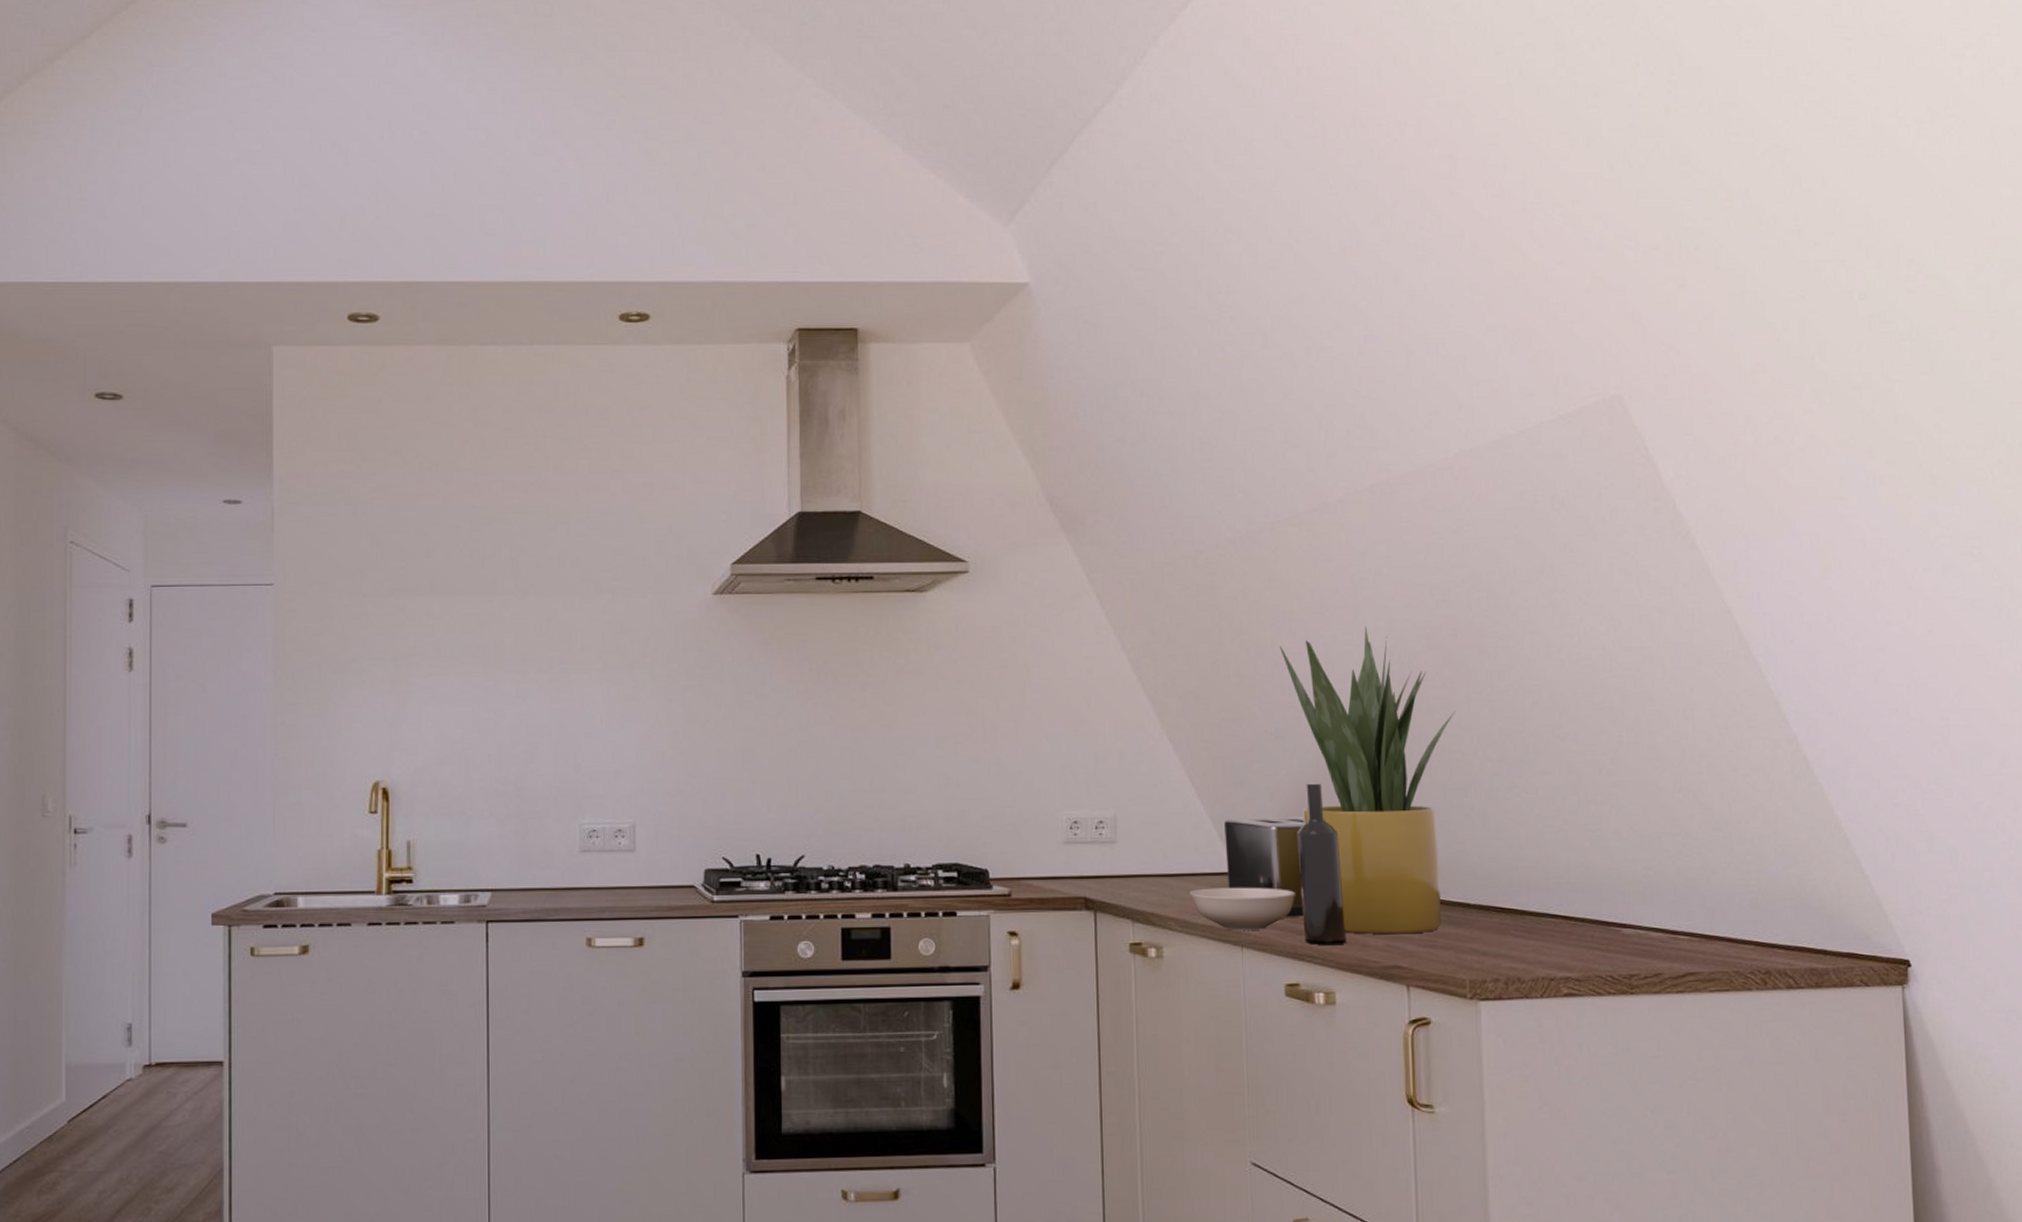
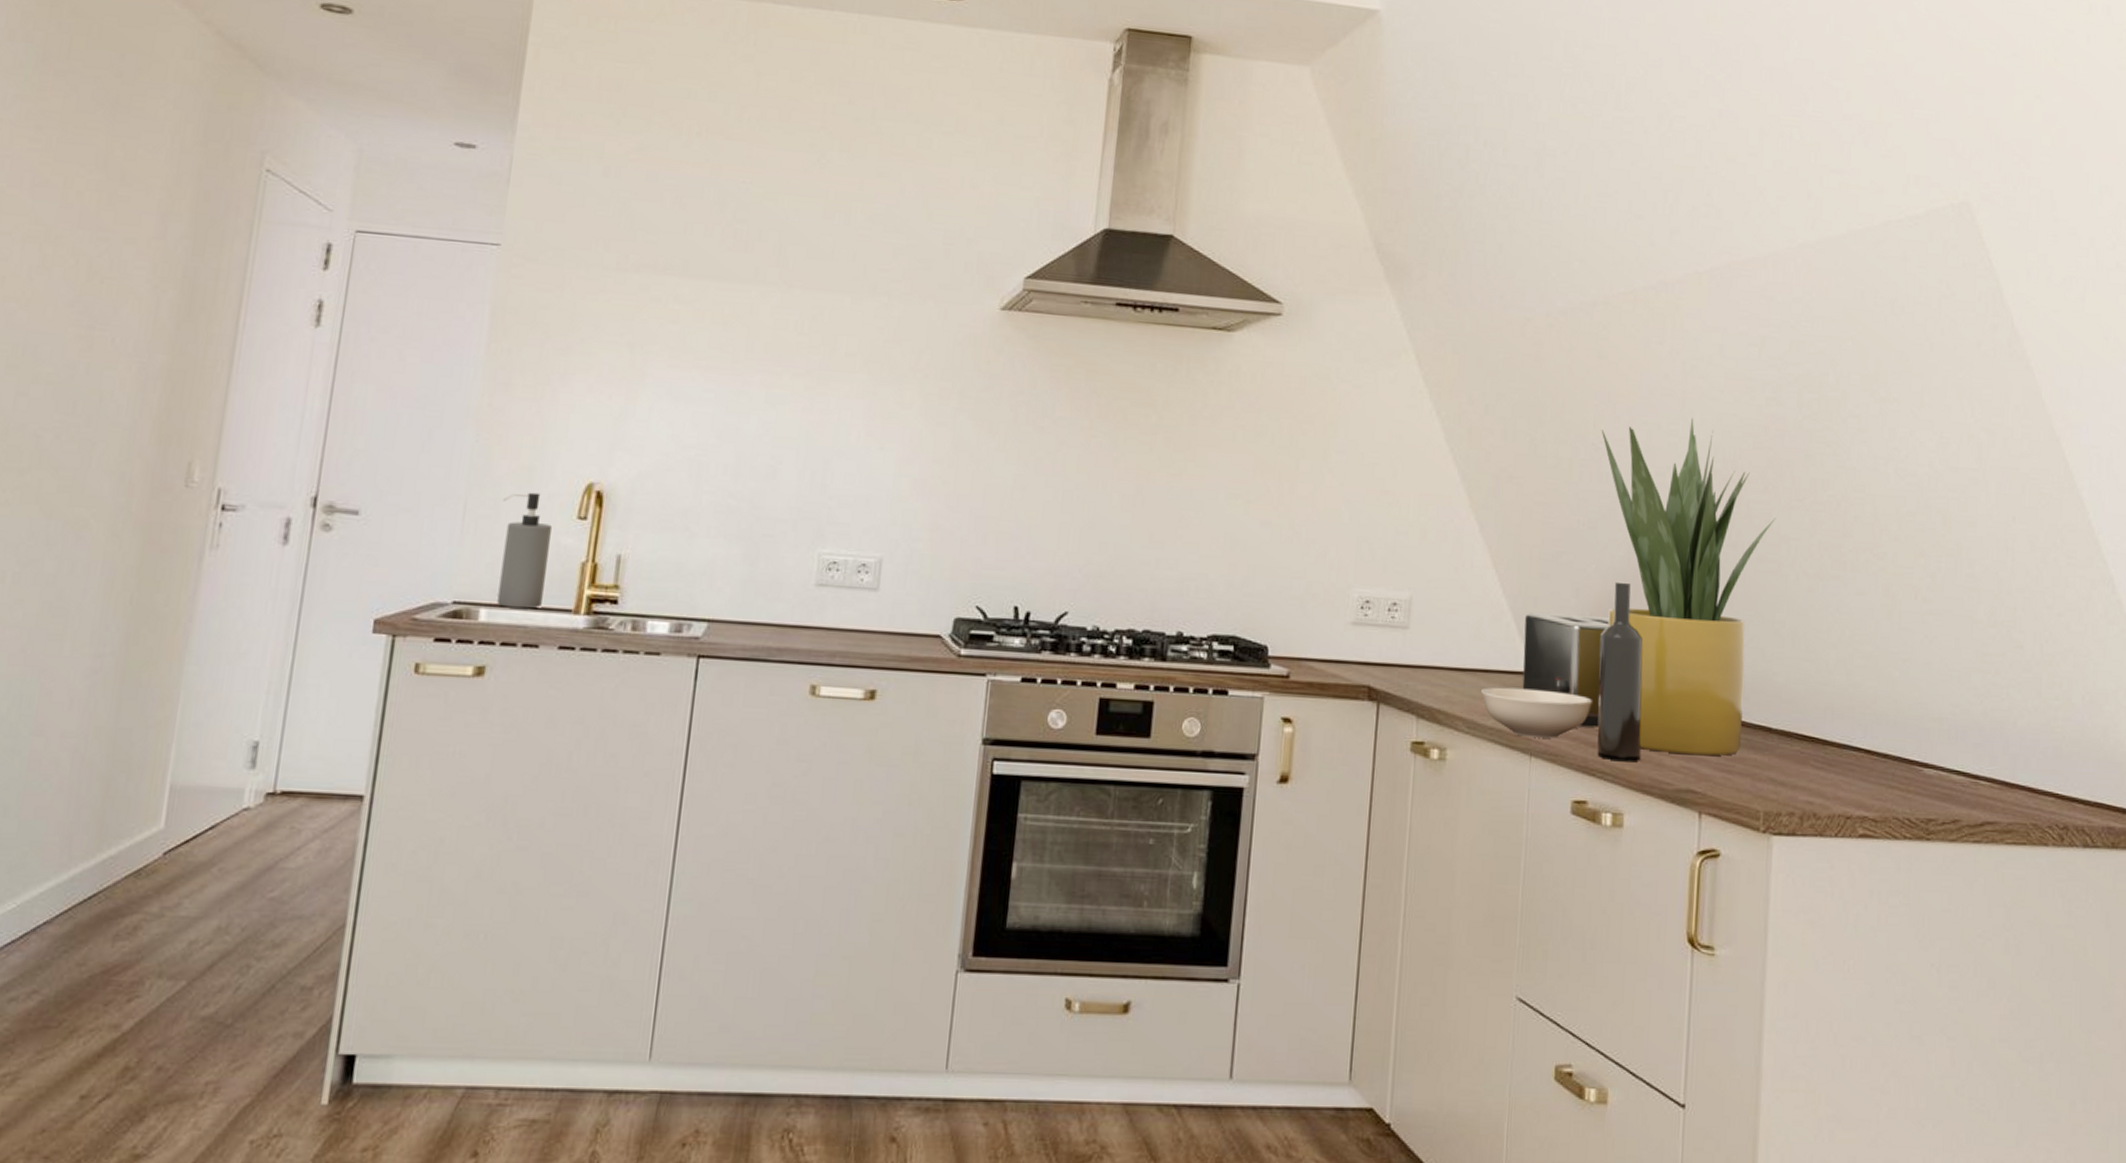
soap dispenser: none [305,794,349,894] -> present [497,492,552,609]

